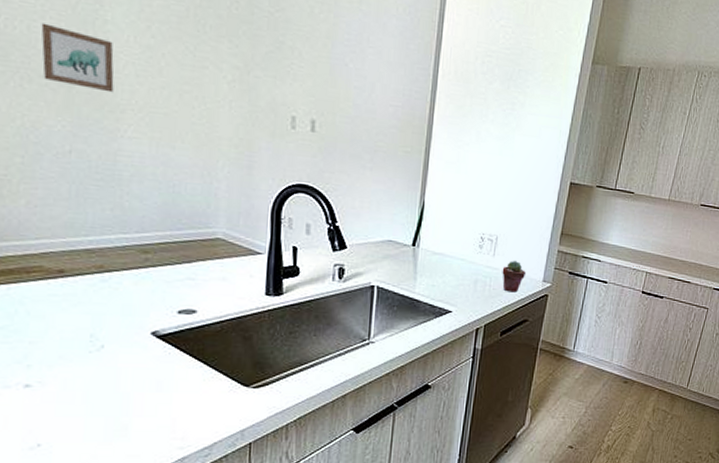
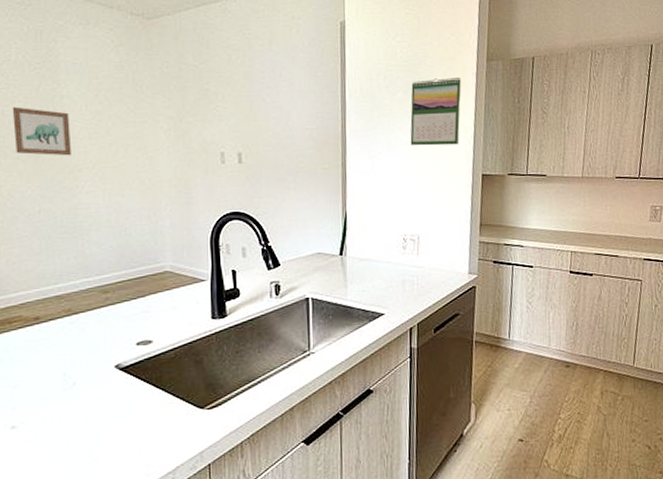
calendar: none [501,72,563,148] -> present [410,78,461,146]
potted succulent: present [502,261,526,293] -> none [427,257,452,288]

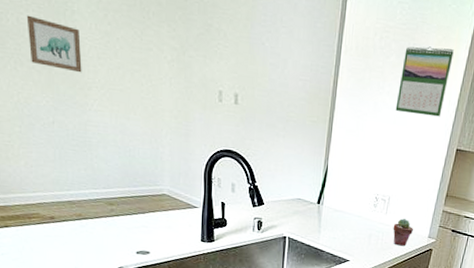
potted succulent: none [427,257,452,288] -> present [393,219,414,246]

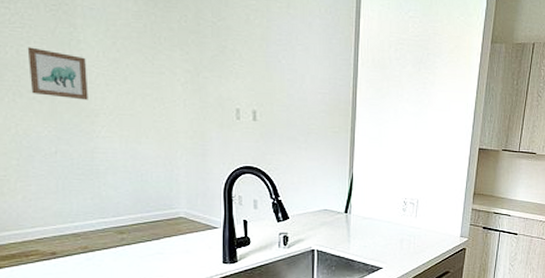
potted succulent: present [393,219,414,246] -> none [424,220,445,248]
calendar: present [395,46,454,117] -> none [416,55,466,119]

